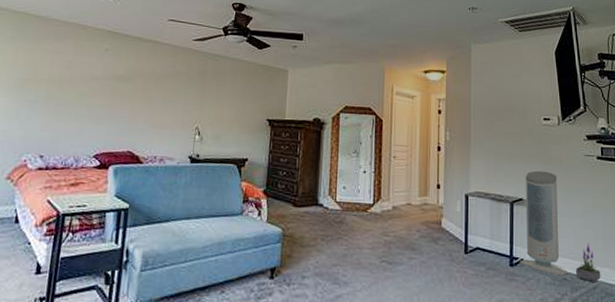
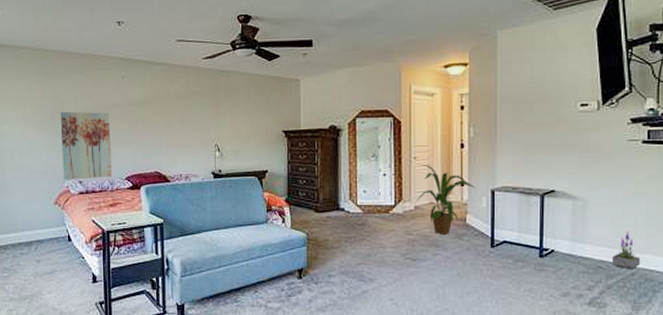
wall art: none [21,78,87,154] -> present [60,111,112,180]
house plant: none [394,164,451,239] -> present [416,165,476,235]
air purifier: present [520,170,568,276] -> none [550,160,603,264]

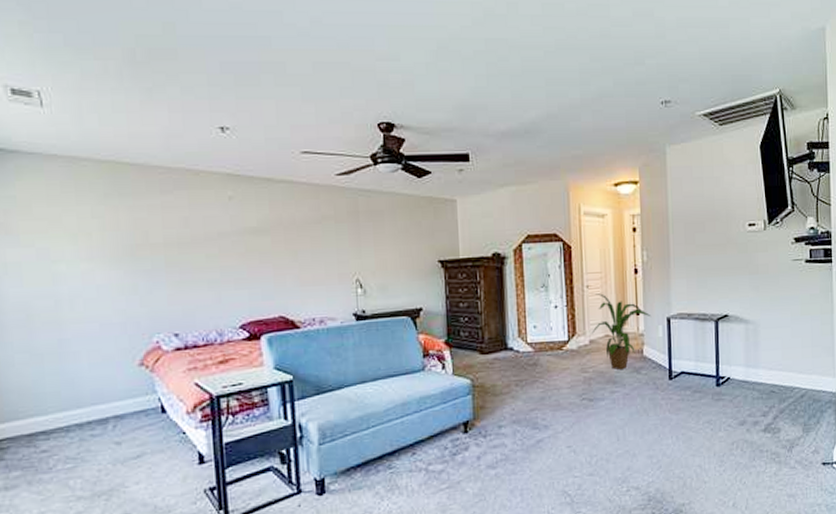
wall art: present [60,111,112,180] -> none [142,243,220,333]
potted plant: present [611,230,641,270] -> none [783,352,809,392]

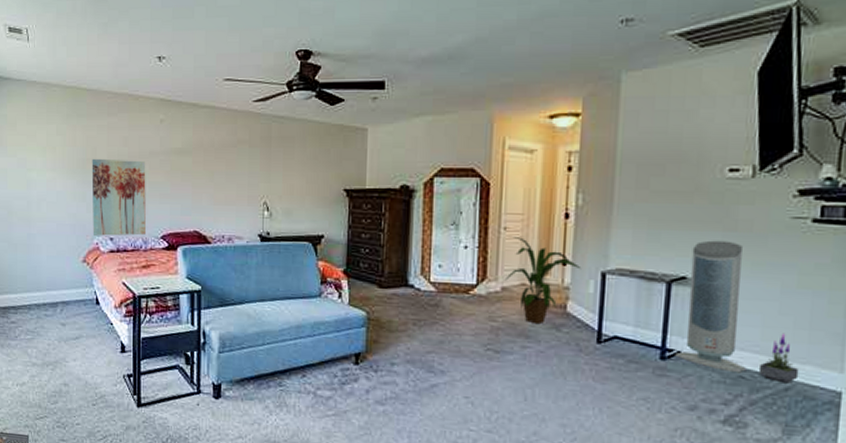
wall art: none [142,243,220,333] -> present [91,158,146,236]
air purifier: none [727,282,775,389] -> present [675,240,747,373]
potted plant: none [783,352,809,392] -> present [758,333,799,384]

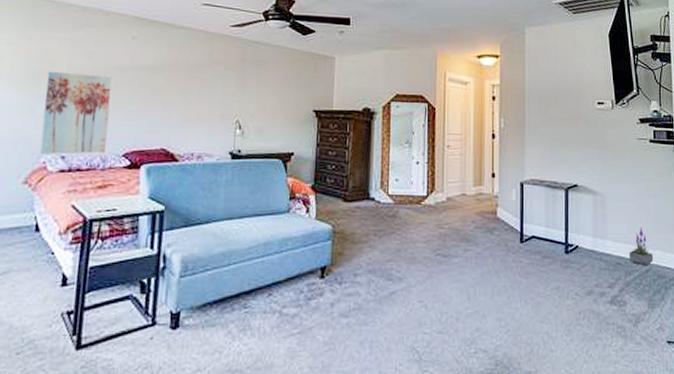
house plant: present [504,237,582,325] -> none [448,154,506,229]
air purifier: present [675,240,747,373] -> none [575,156,621,261]

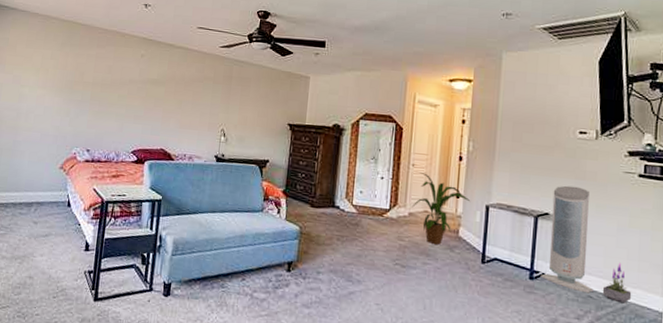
wall art: present [39,71,112,154] -> none [72,81,125,149]
house plant: none [448,154,506,229] -> present [411,172,471,245]
air purifier: none [575,156,621,261] -> present [541,185,594,294]

